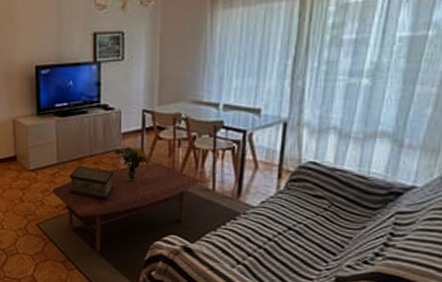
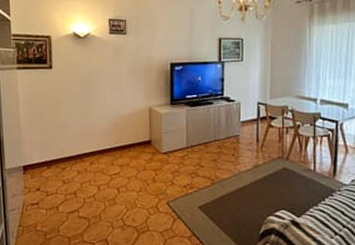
coffee table: present [51,162,200,253] -> none [180,147,303,228]
decorative box: present [69,166,115,201] -> none [196,150,235,181]
bouquet: present [115,146,150,181] -> none [235,132,264,163]

